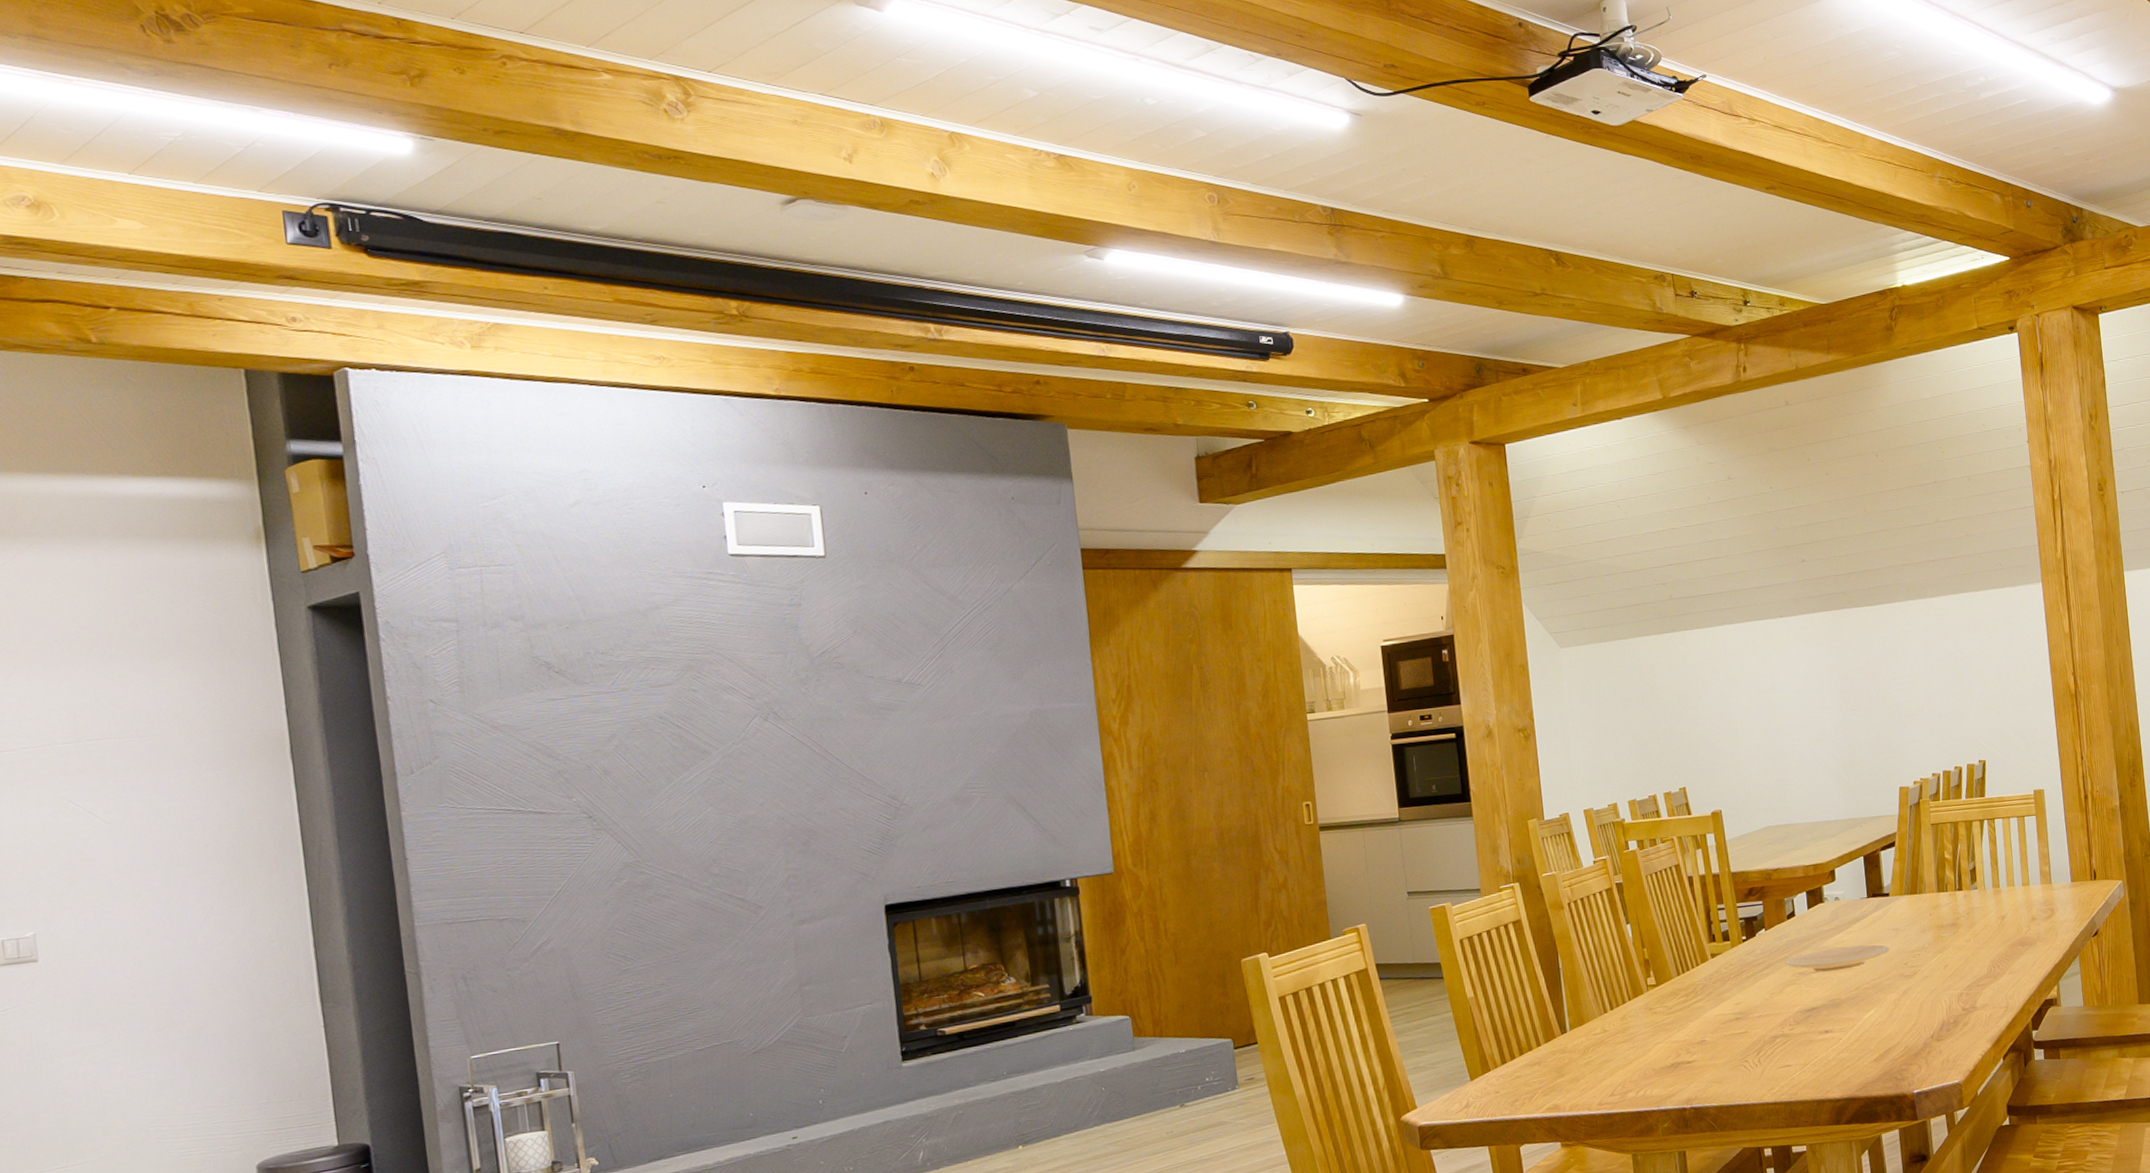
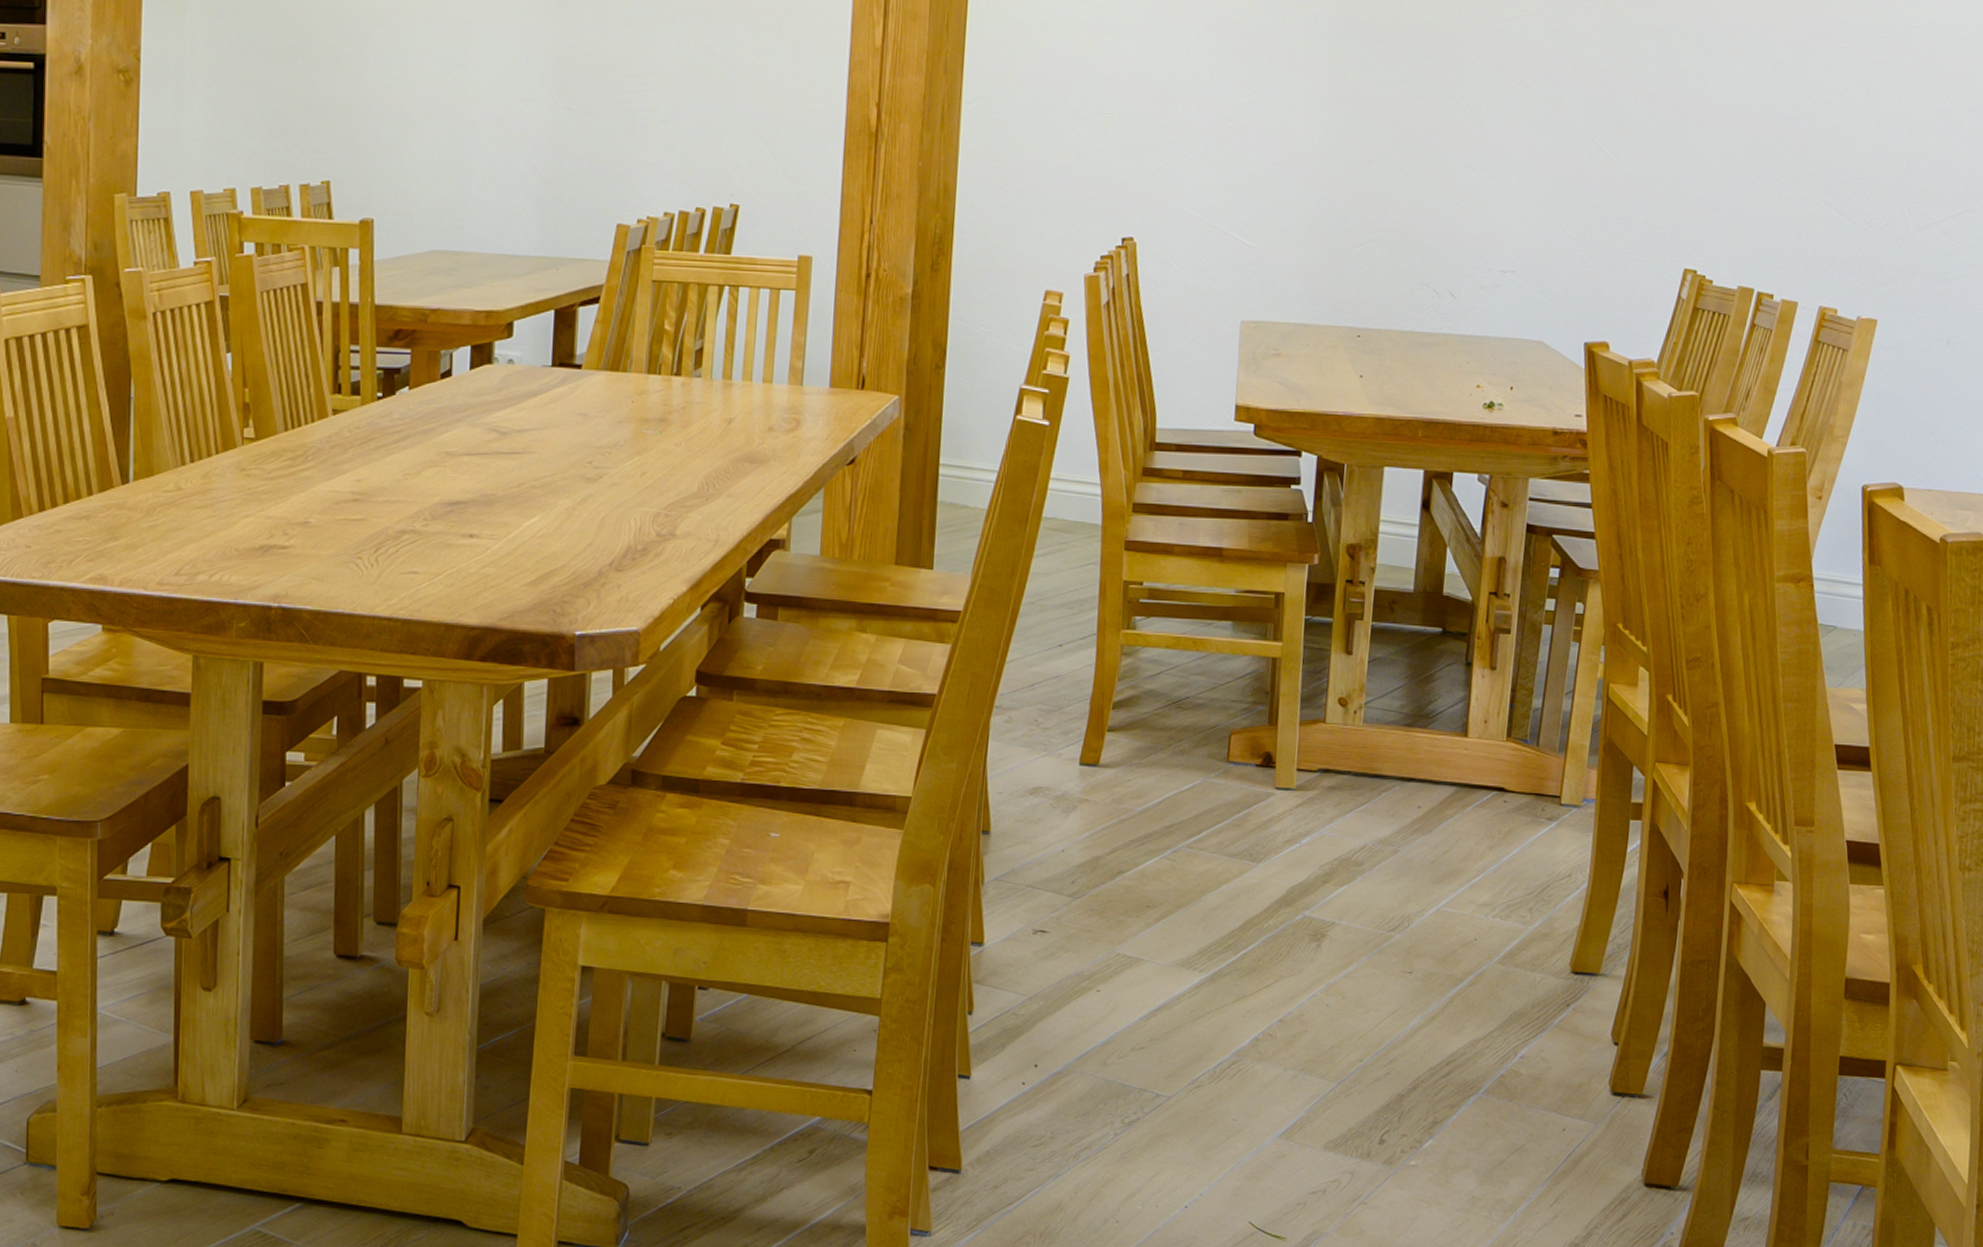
plate: present [1784,944,1890,971] -> none [428,426,571,457]

